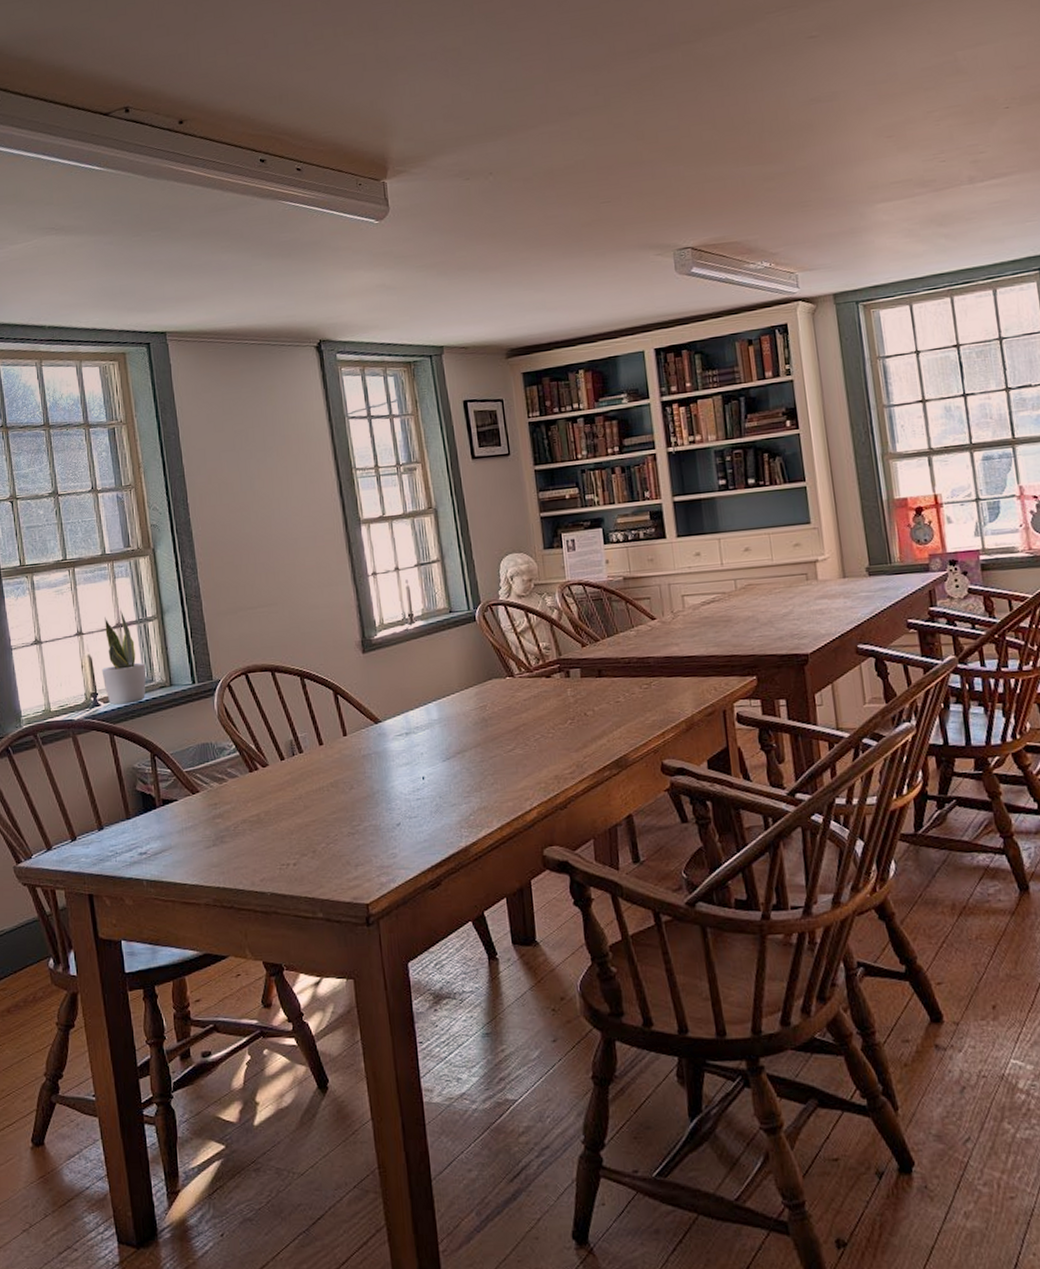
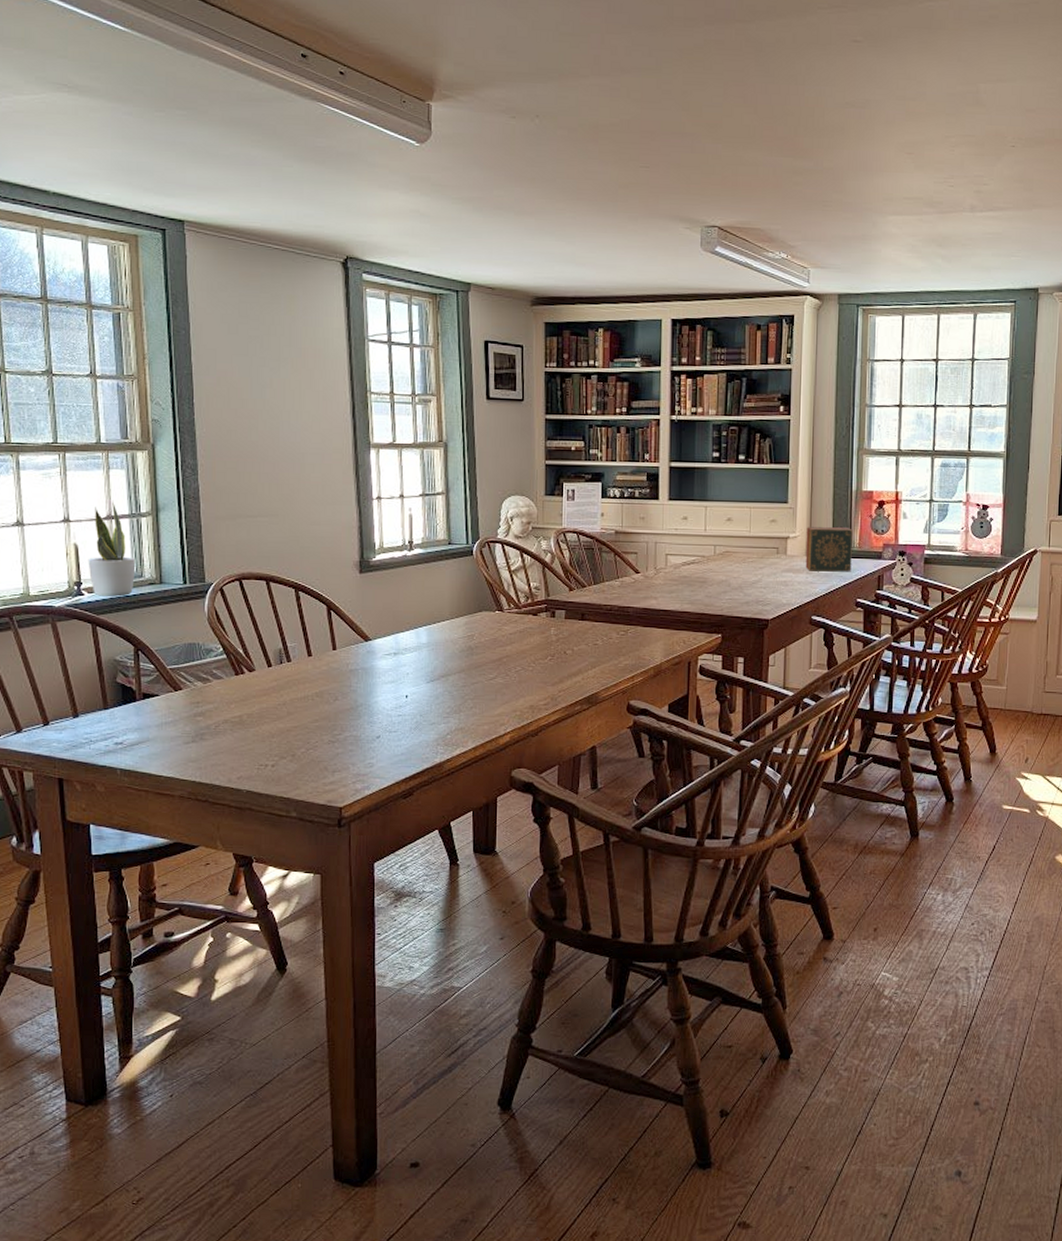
decorative box: none [836,540,896,595] -> present [805,526,853,572]

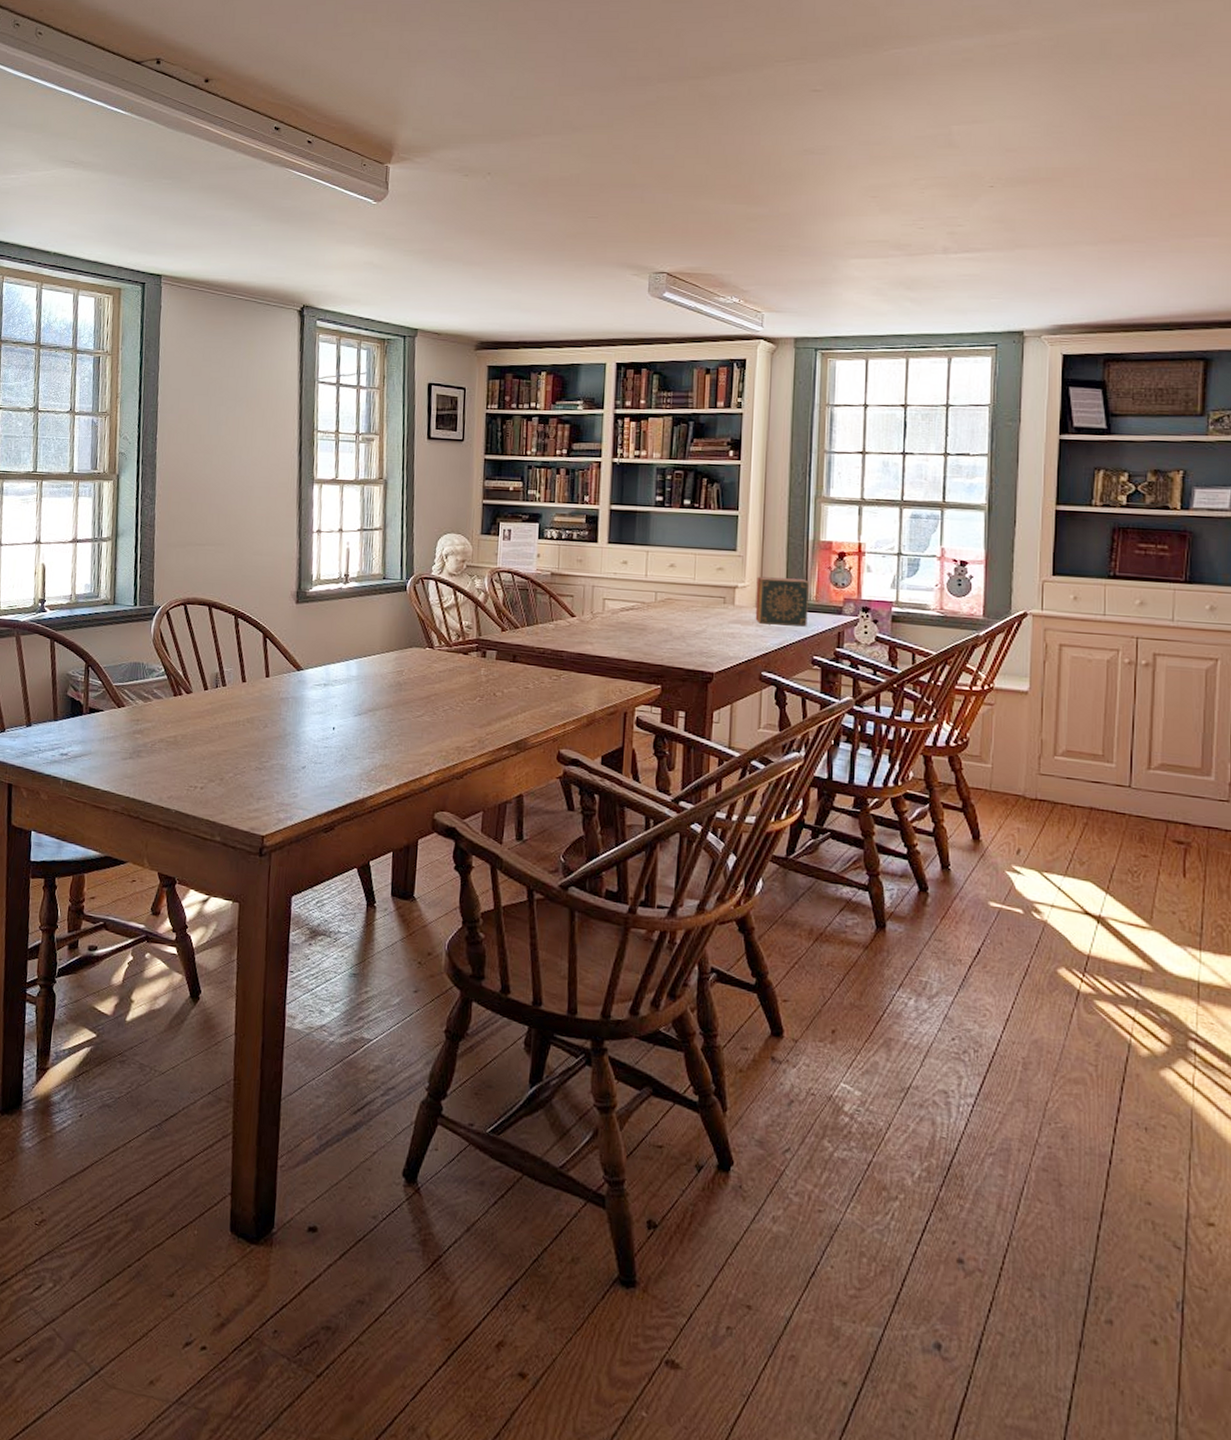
potted plant: present [88,500,135,597] -> none [52,525,93,615]

